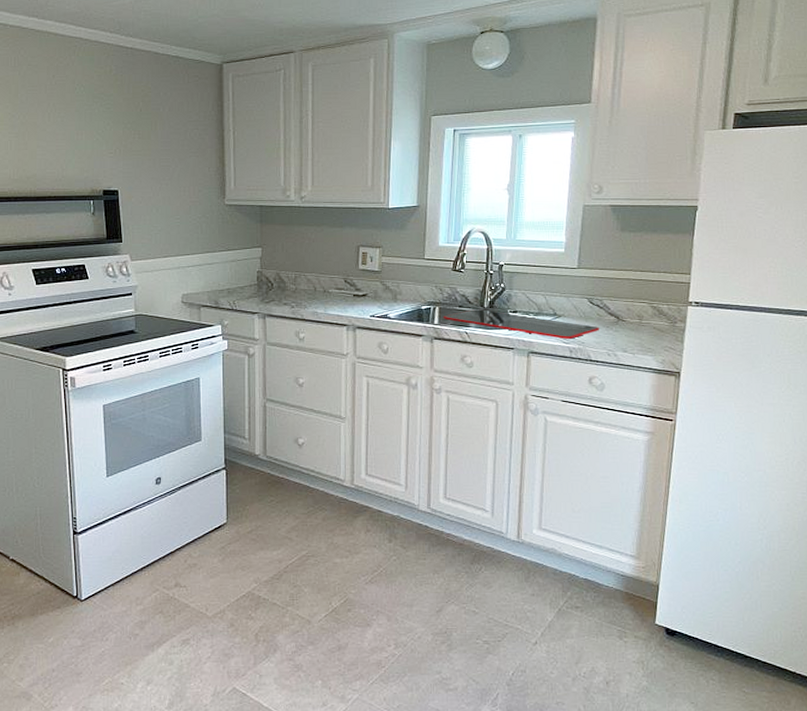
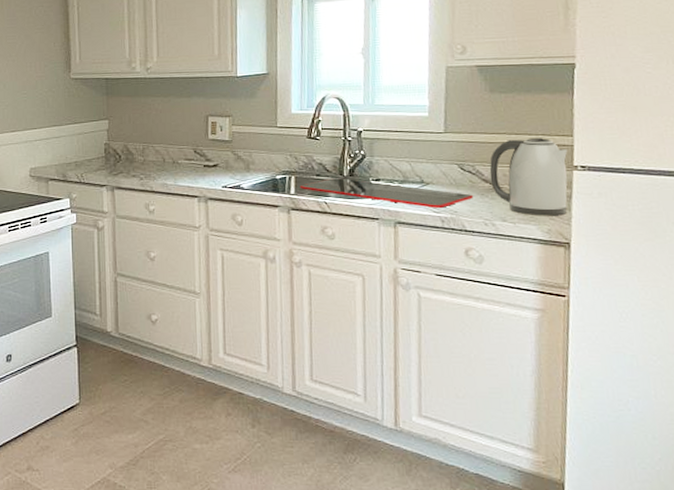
kettle: none [615,274,685,348] -> present [489,137,568,216]

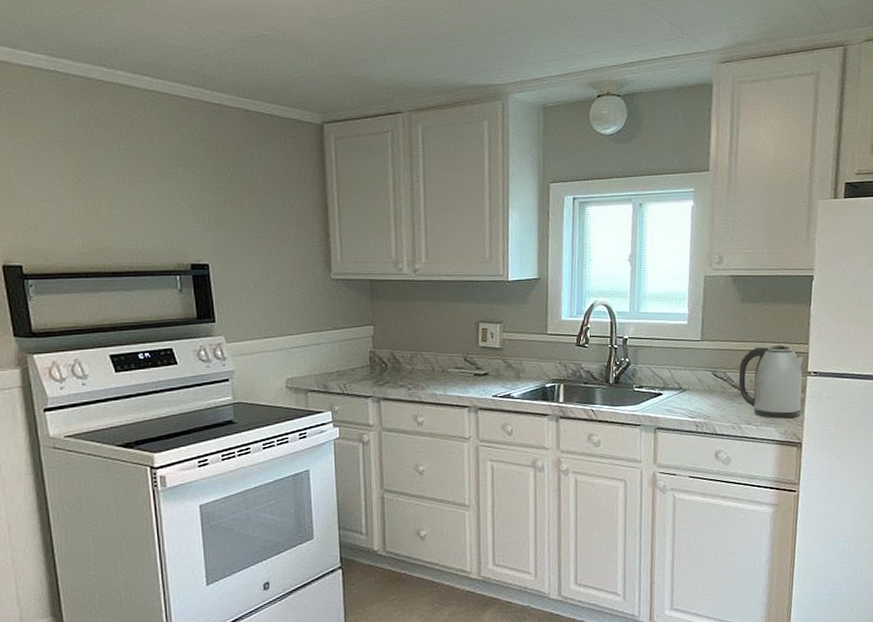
cutting board: present [299,178,473,208] -> none [568,385,724,413]

